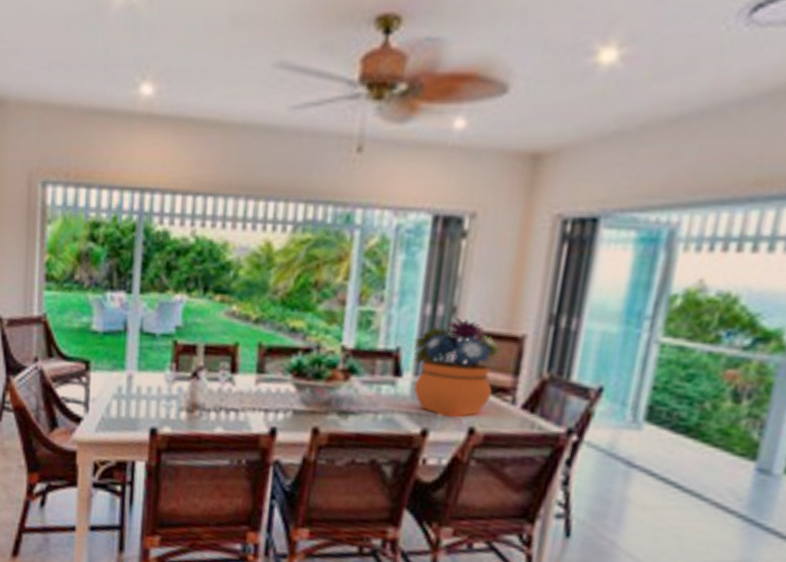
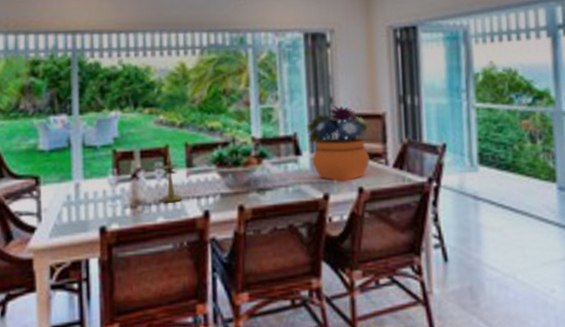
candlestick: none [223,353,248,413] -> present [159,153,182,203]

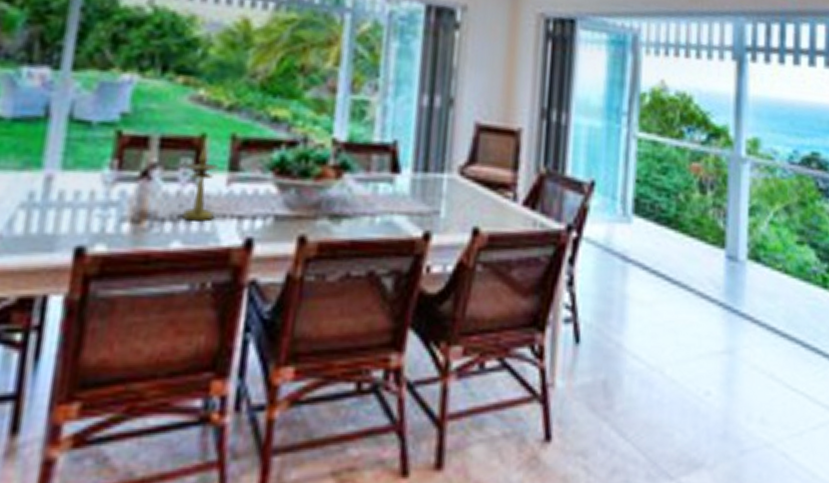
flower arrangement: present [304,105,370,182] -> none [410,108,499,217]

